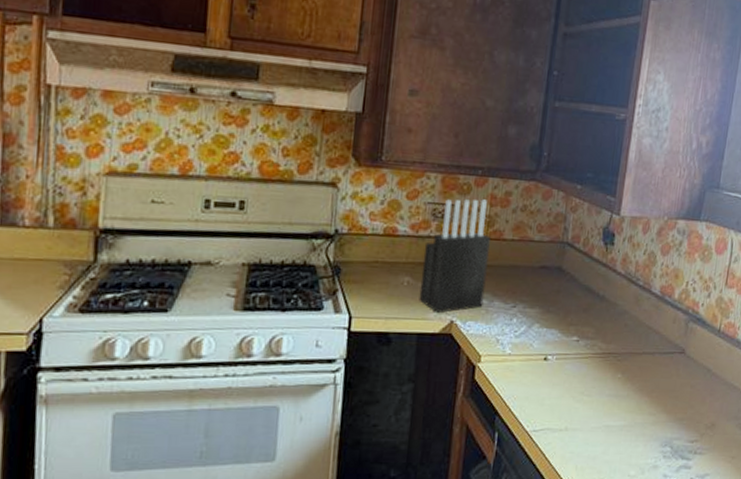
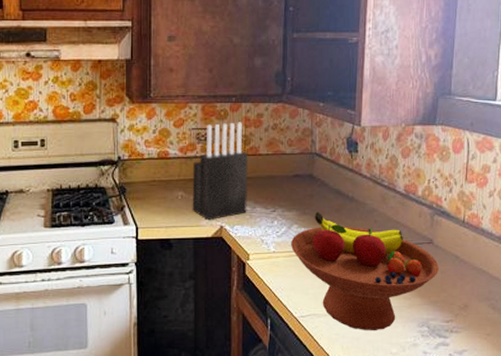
fruit bowl: none [529,310,689,450] -> present [291,212,439,331]

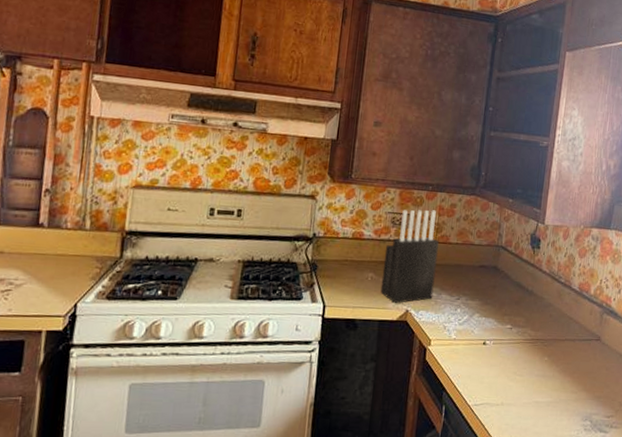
fruit bowl: present [291,212,439,331] -> none [471,303,604,423]

